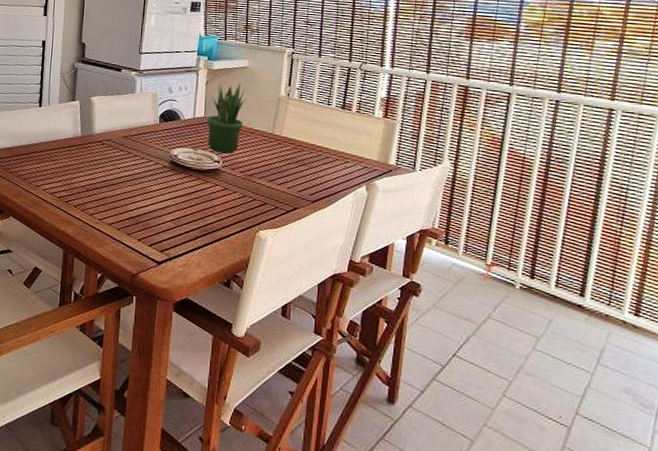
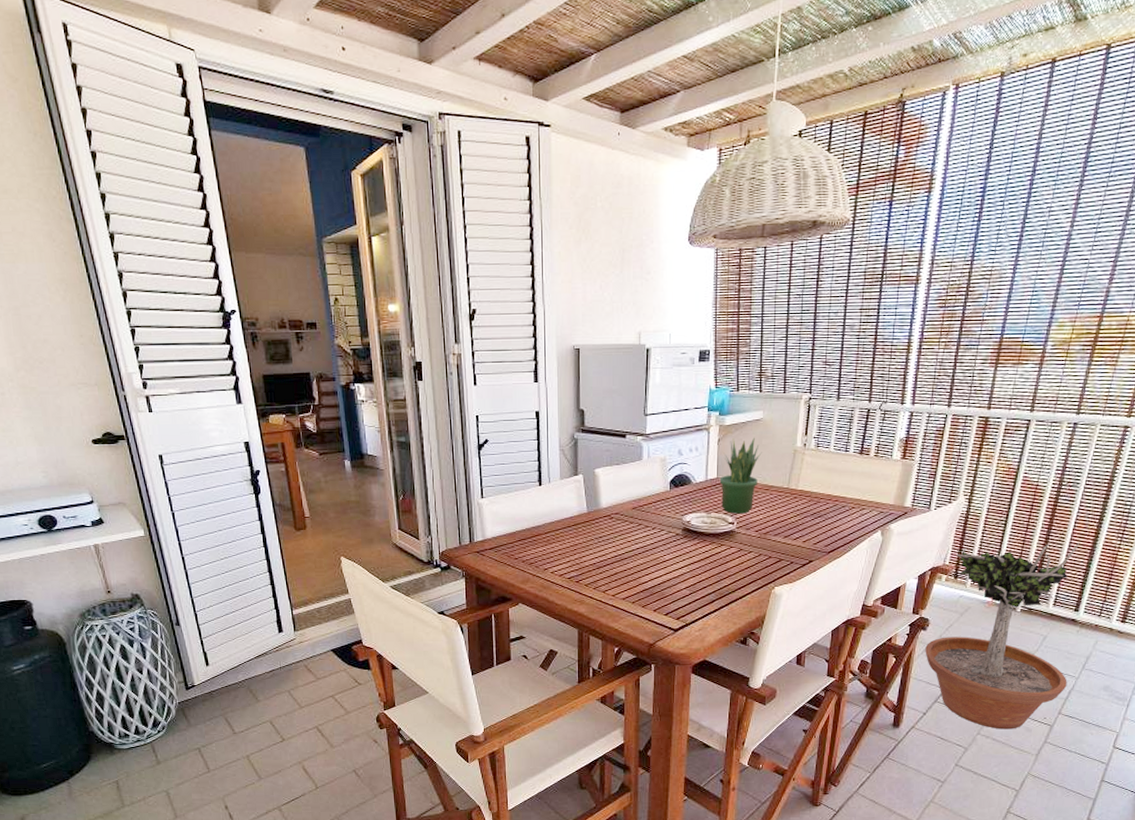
potted tree: none [418,216,582,425] -> present [925,542,1080,729]

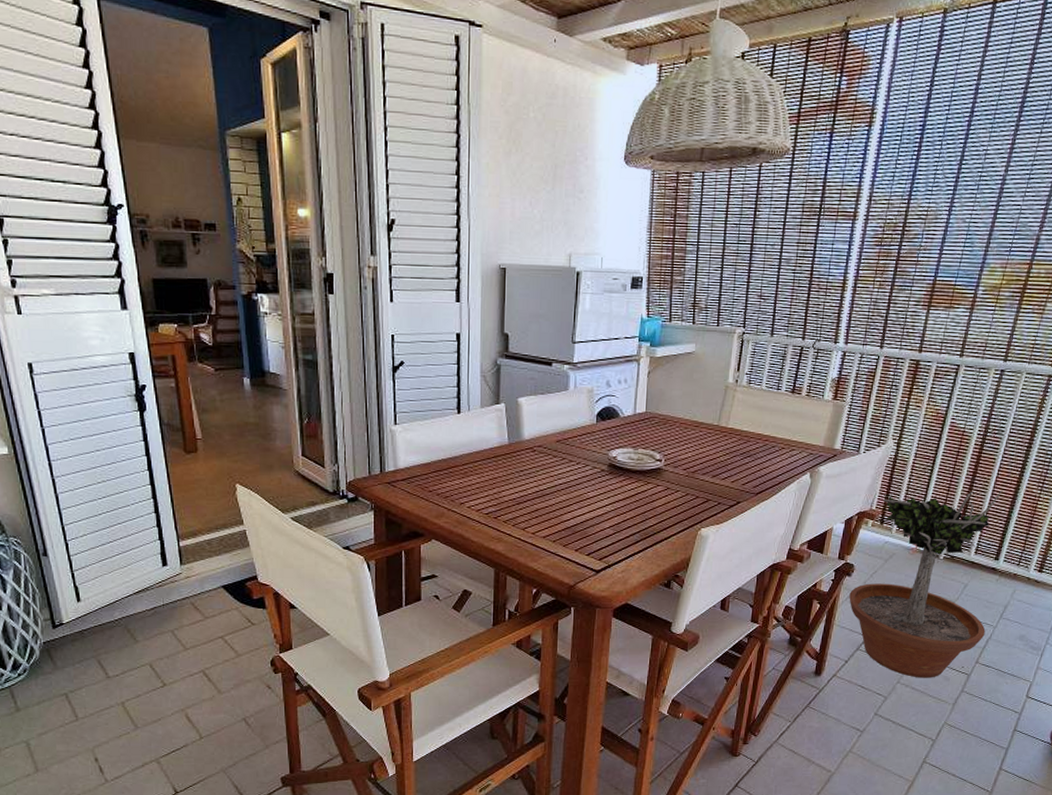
planter: present [719,437,762,514] -> none [648,371,693,451]

